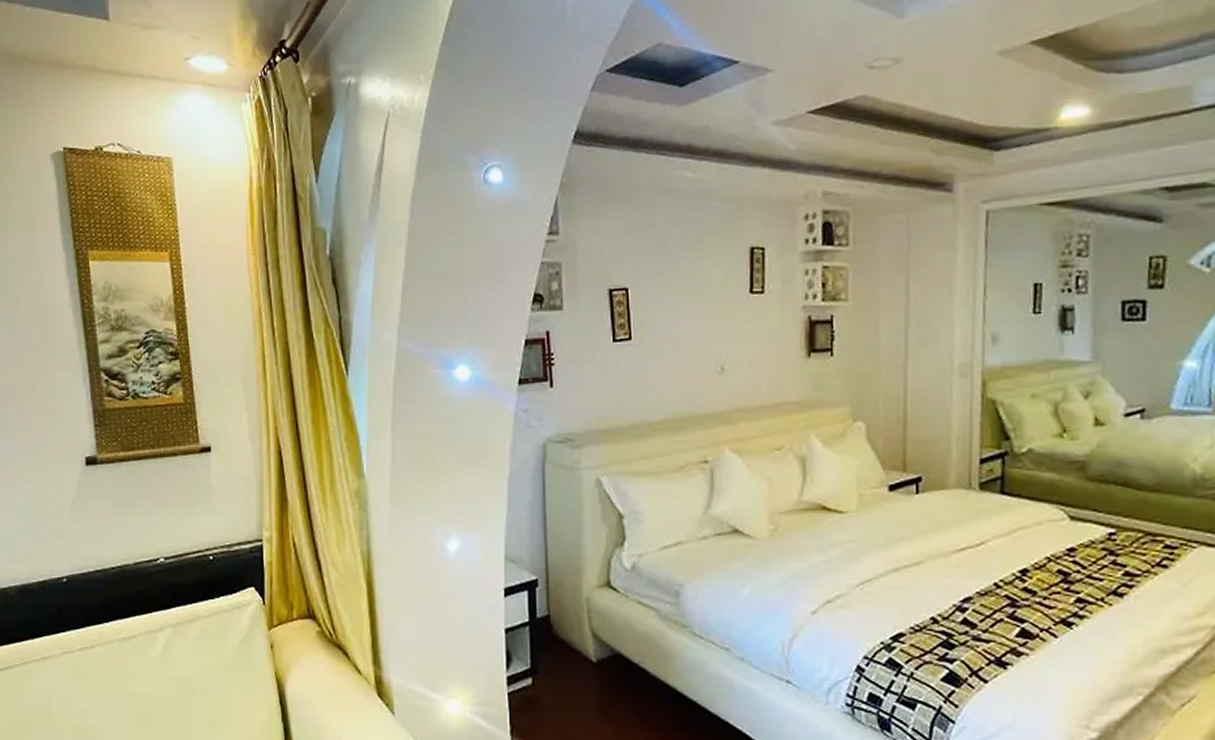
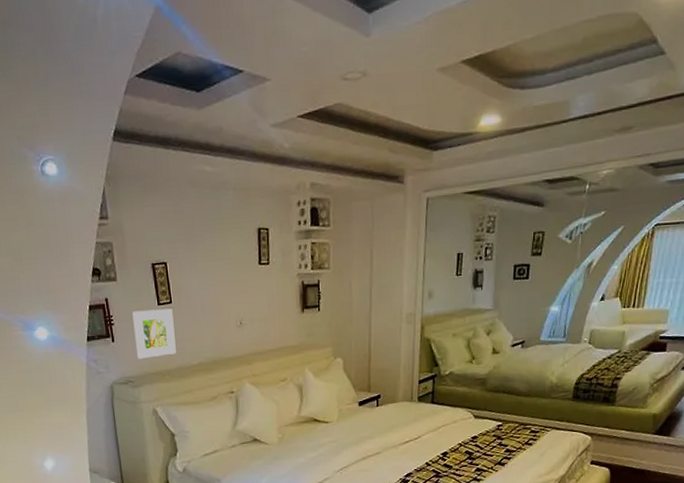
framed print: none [579,346,633,411] -> present [132,308,176,359]

